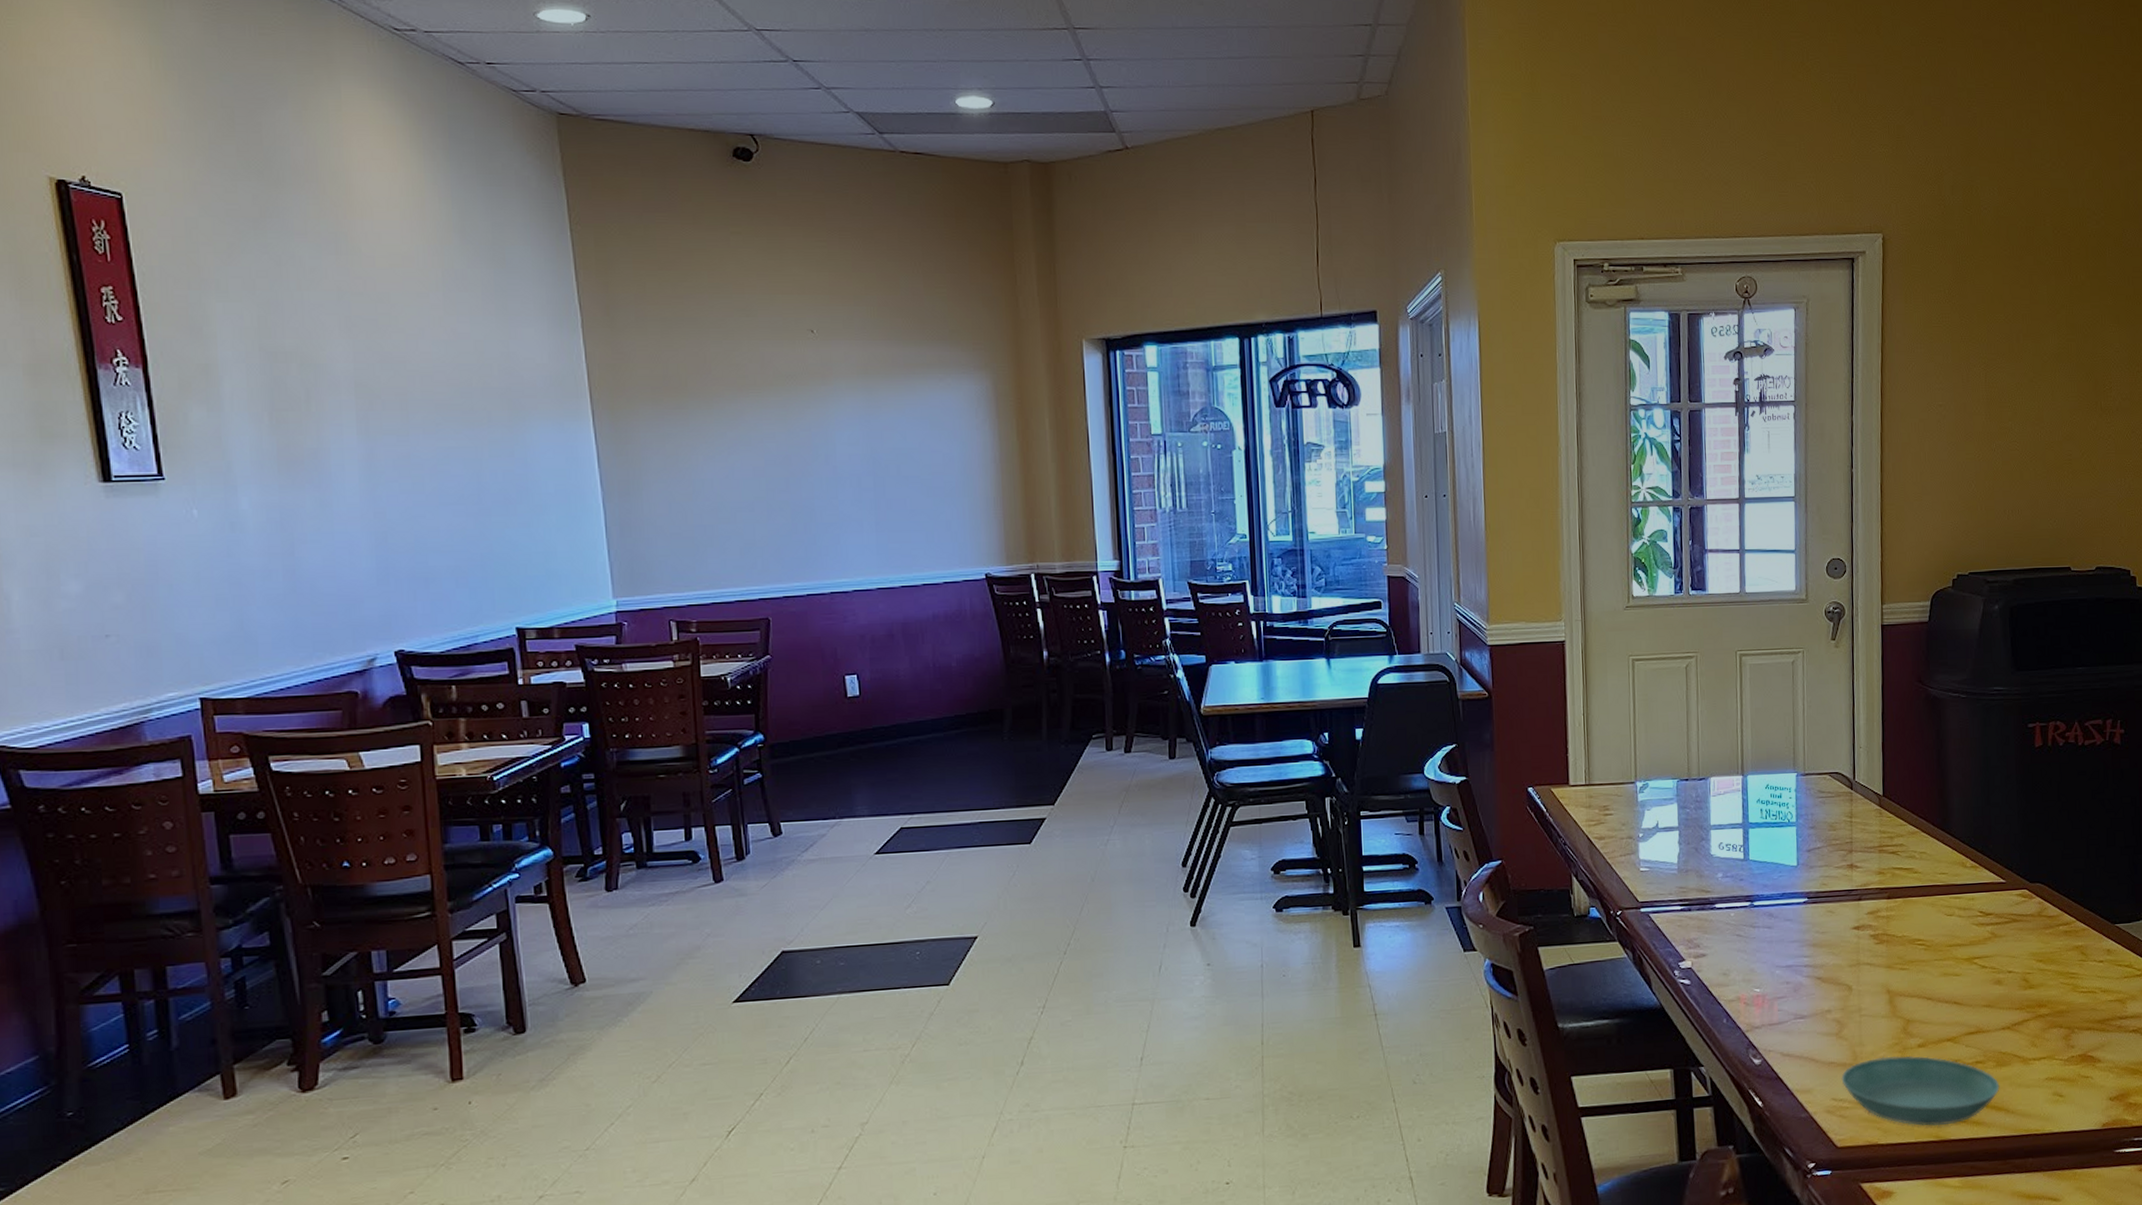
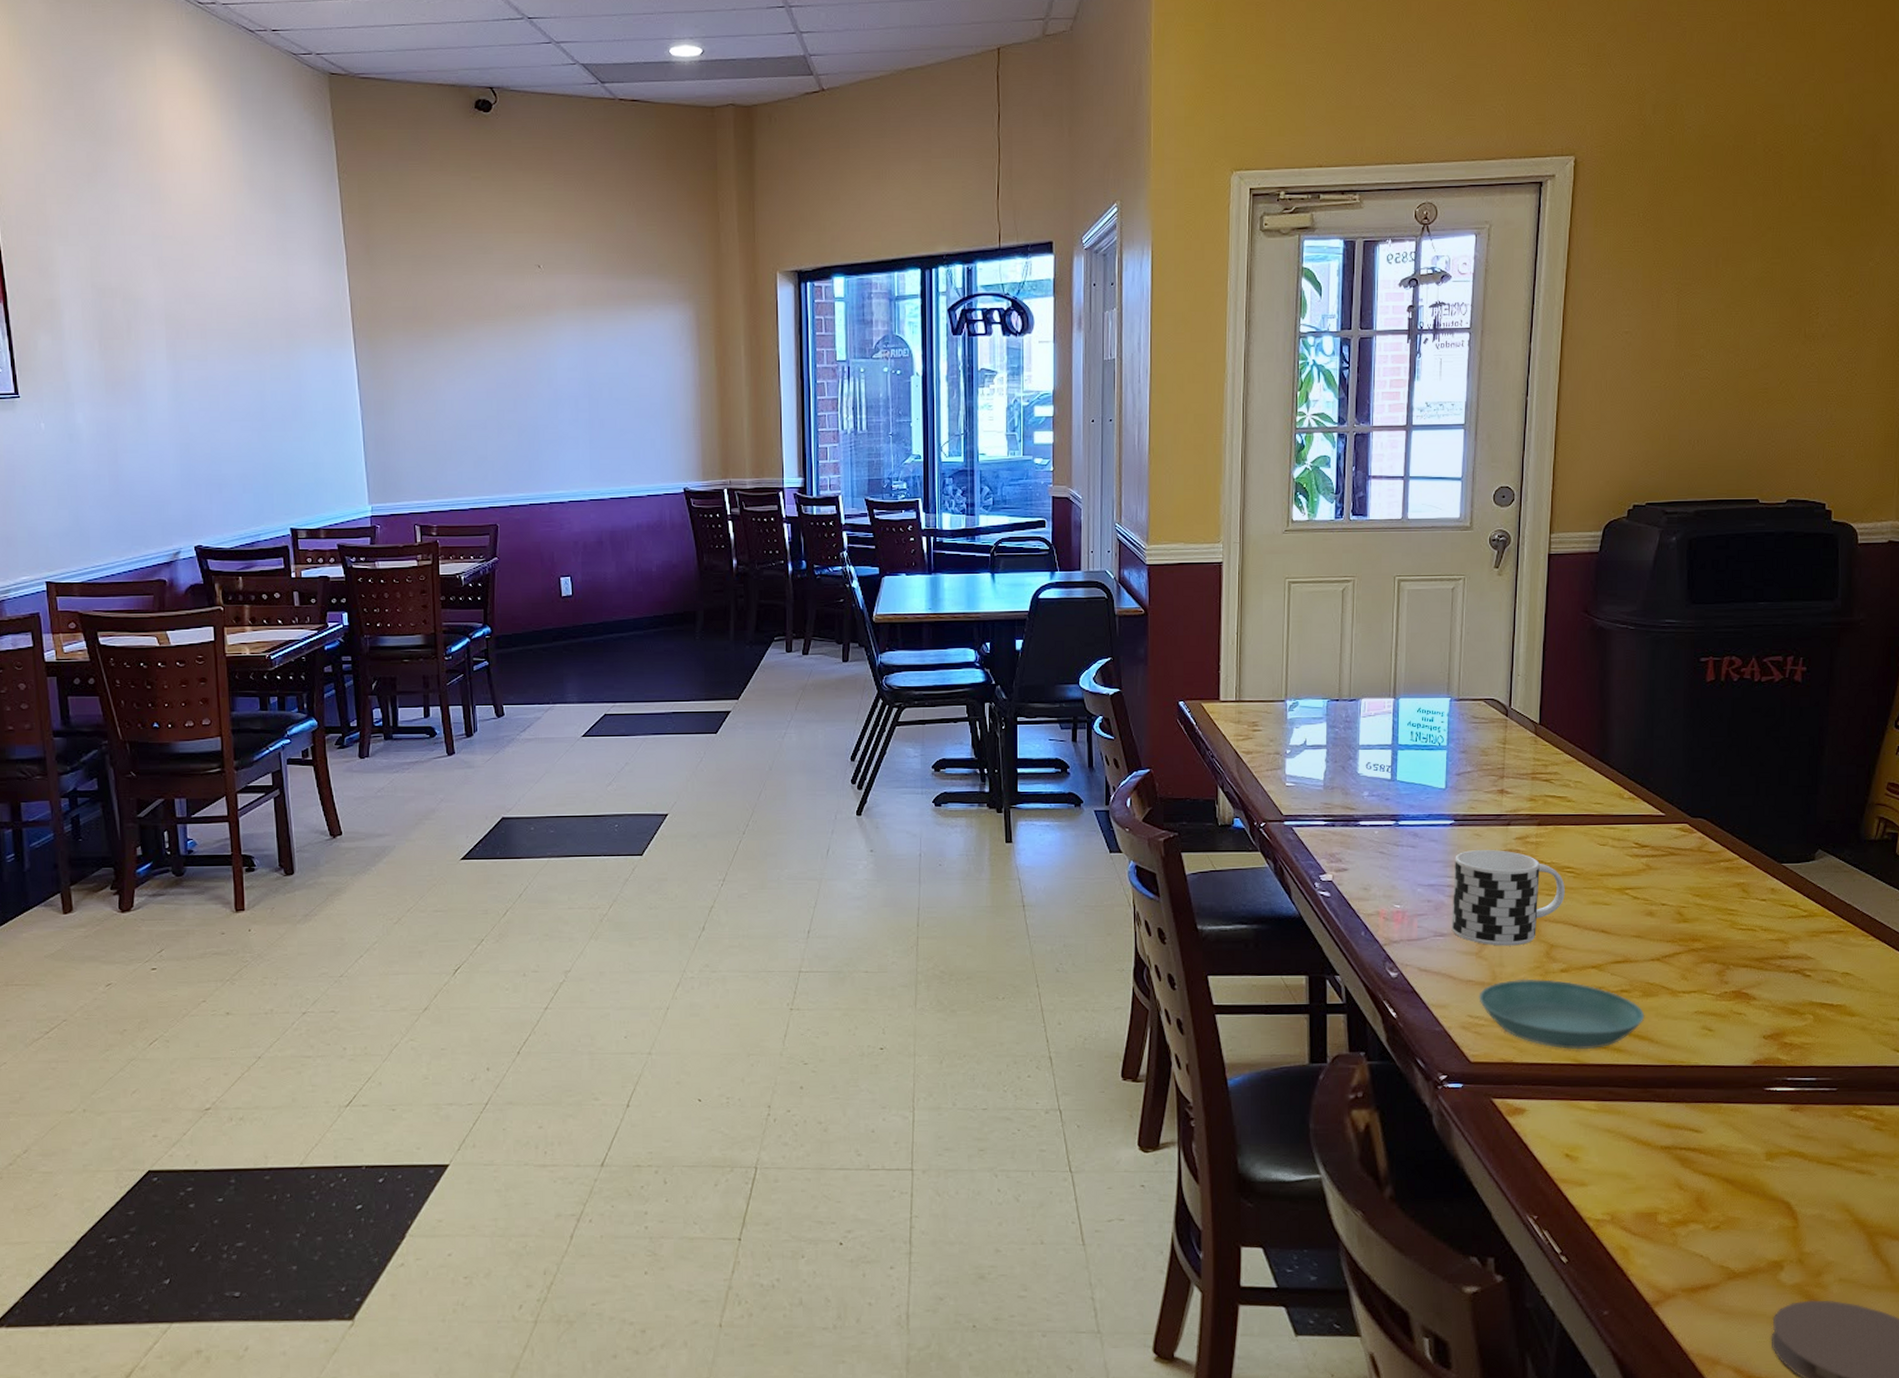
cup: none [1810,926,1917,1025] -> present [1451,850,1565,946]

